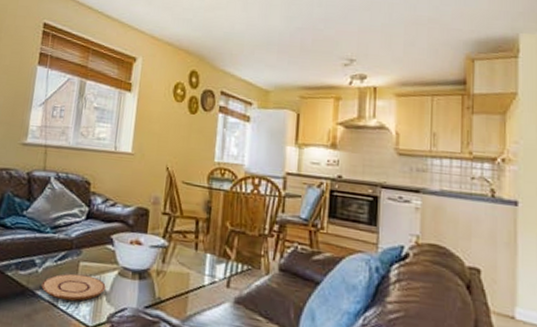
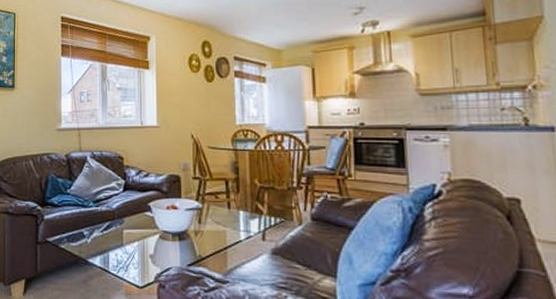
plate: present [41,273,106,301] -> none [92,241,150,266]

